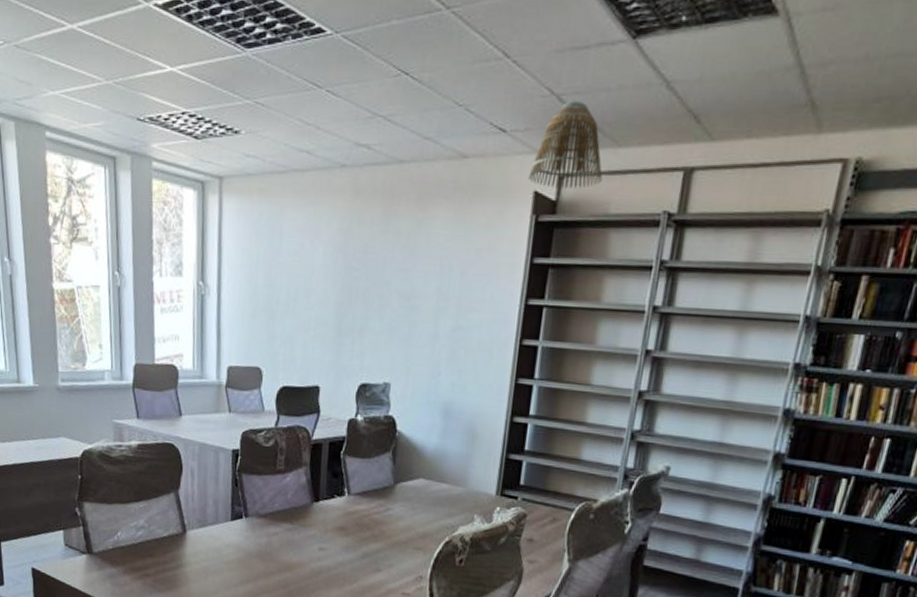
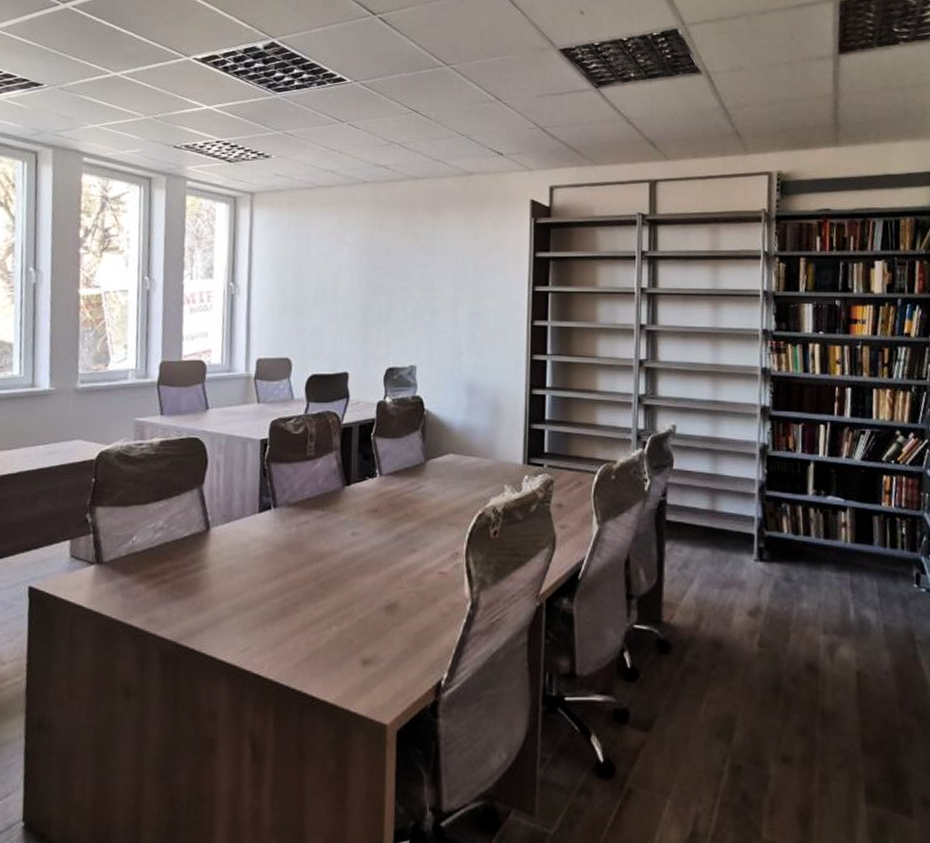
lamp shade: present [528,101,603,189] -> none [525,132,586,197]

